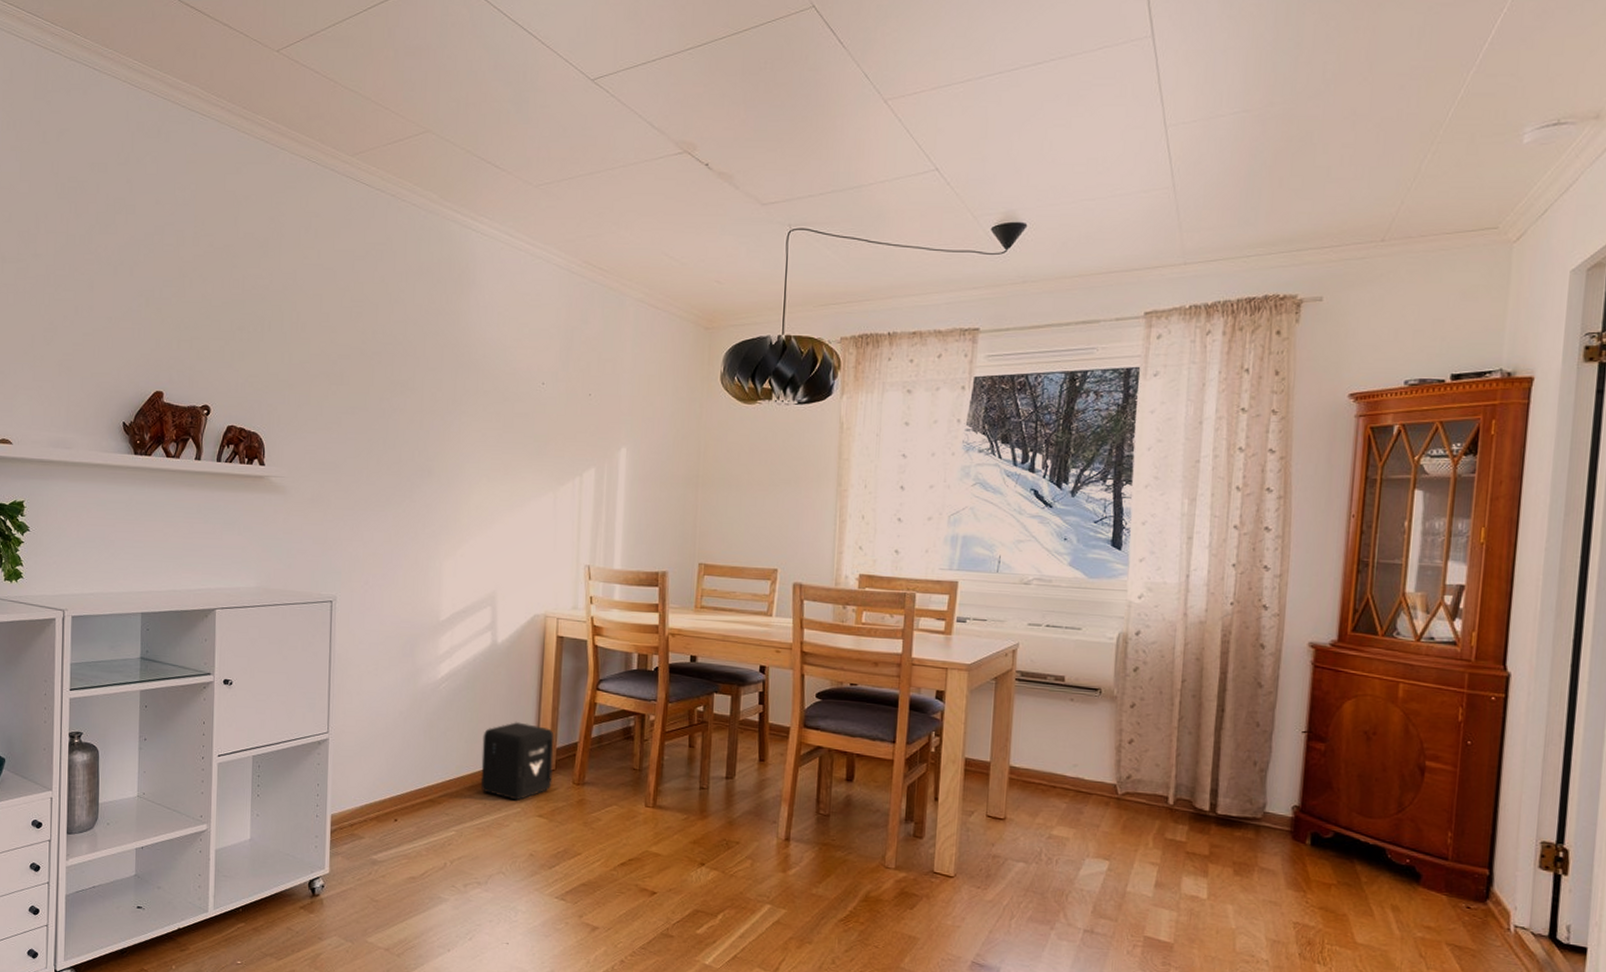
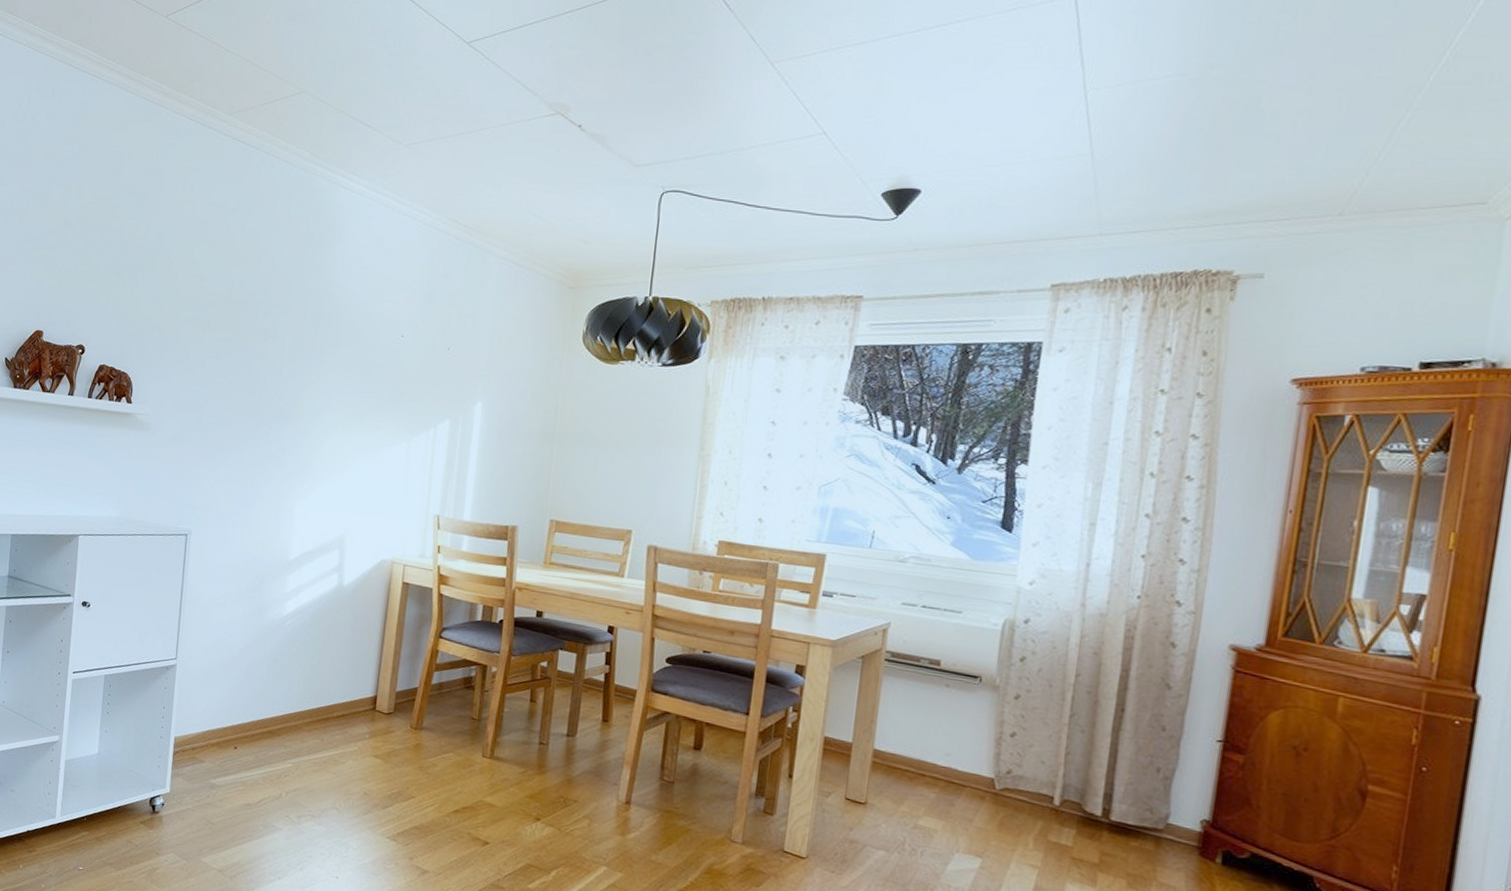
air purifier: present [480,722,554,801] -> none [319,663,395,740]

